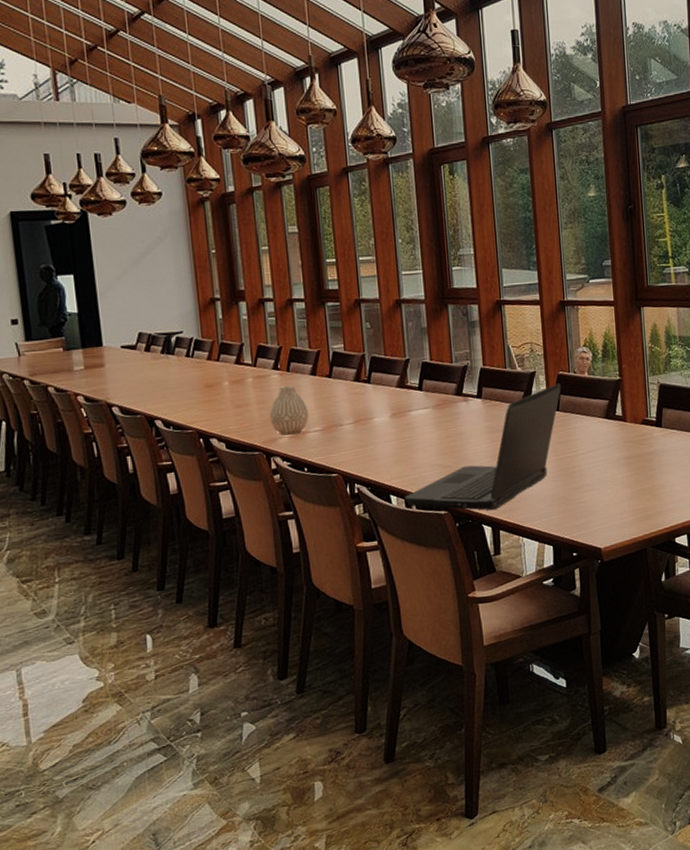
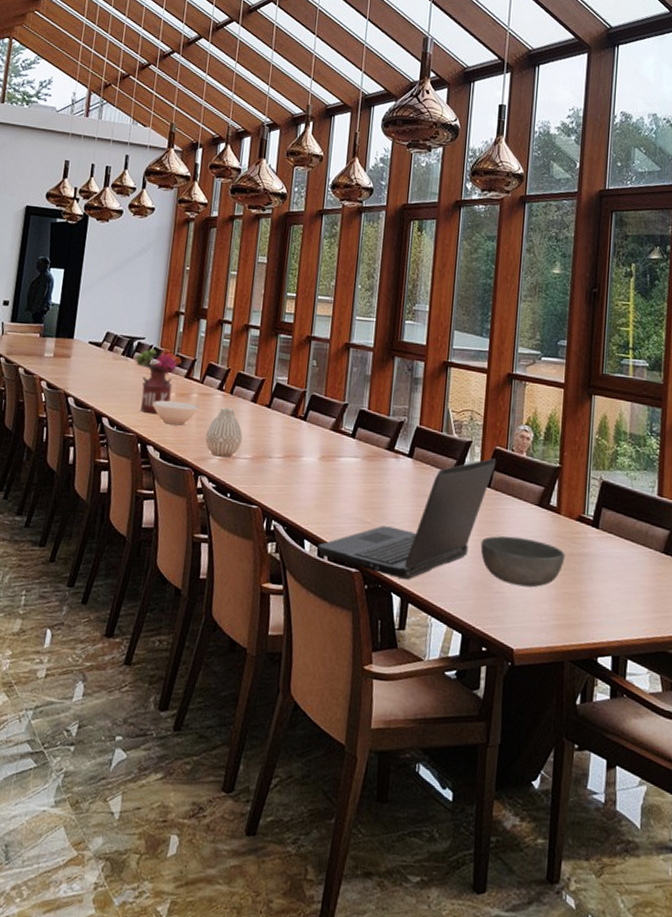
flower arrangement: none [177,337,228,407] -> present [135,347,182,414]
bowl: none [206,388,257,414] -> present [153,400,199,426]
bowl: none [558,449,636,493] -> present [480,535,565,588]

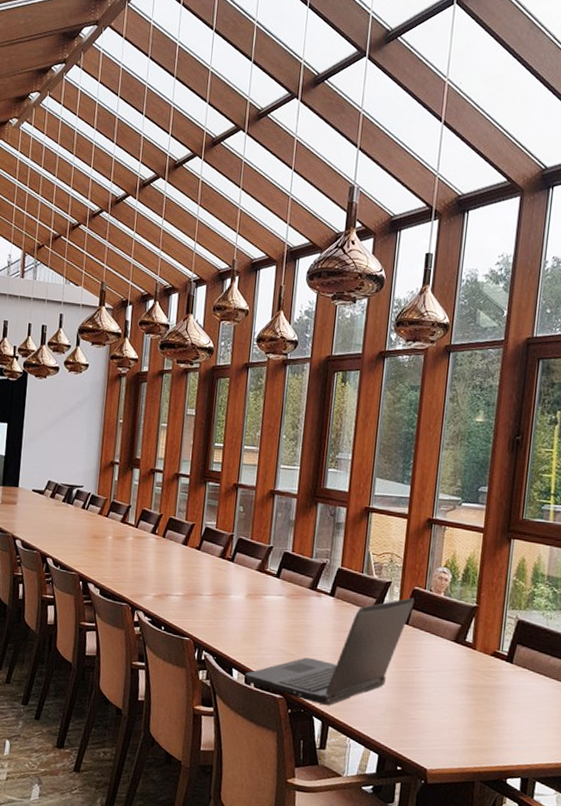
flower arrangement: present [135,347,182,414] -> none [75,495,117,555]
bowl: present [153,400,199,426] -> none [92,543,134,566]
vase: present [205,407,243,458] -> none [141,549,175,595]
bowl: present [480,535,565,588] -> none [397,668,479,716]

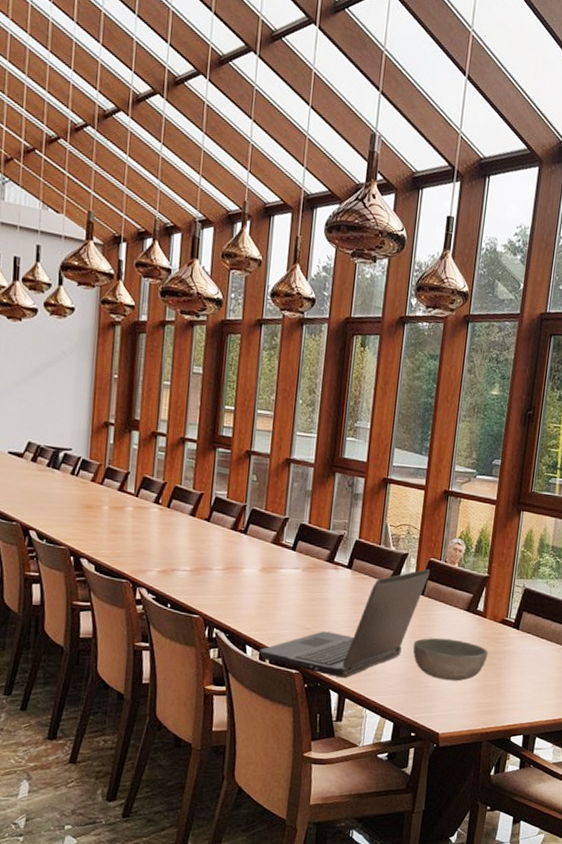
bowl: none [397,668,479,716] -> present [412,637,488,681]

